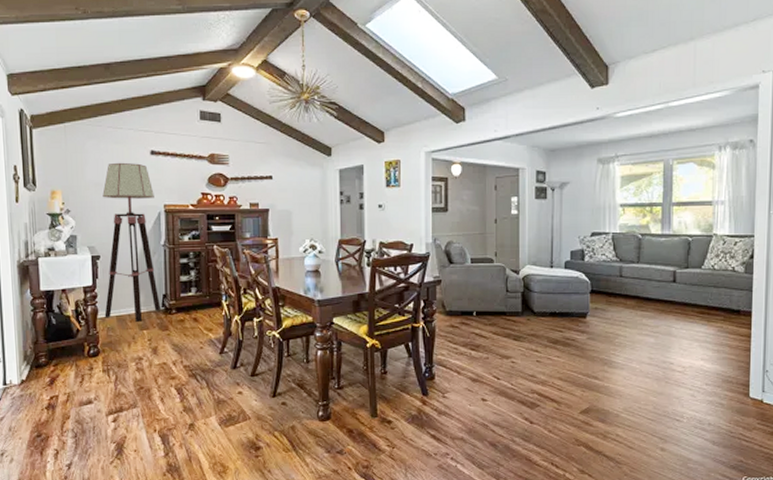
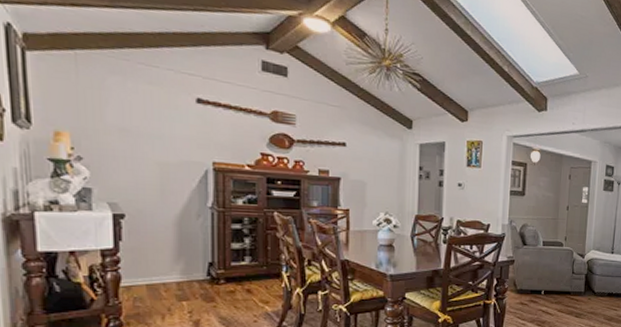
floor lamp: present [102,162,162,322] -> none [129,106,207,292]

